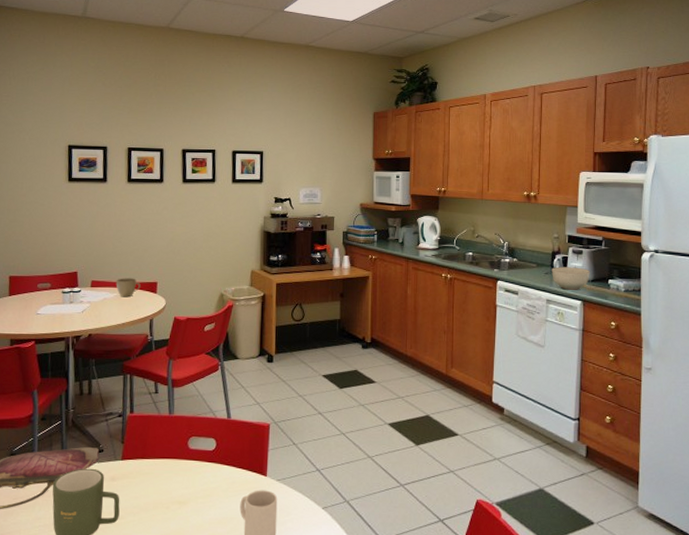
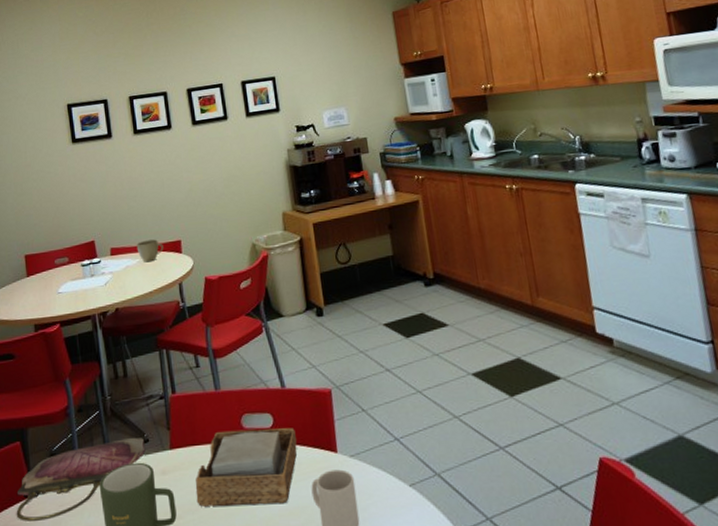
napkin holder: none [139,449,234,514] -> present [195,428,298,507]
bowl: present [552,266,591,290] -> none [641,153,692,183]

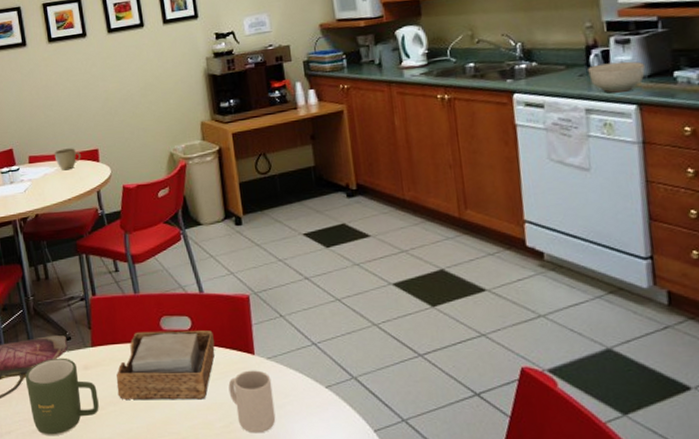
bowl: none [641,153,692,183] -> present [588,61,646,93]

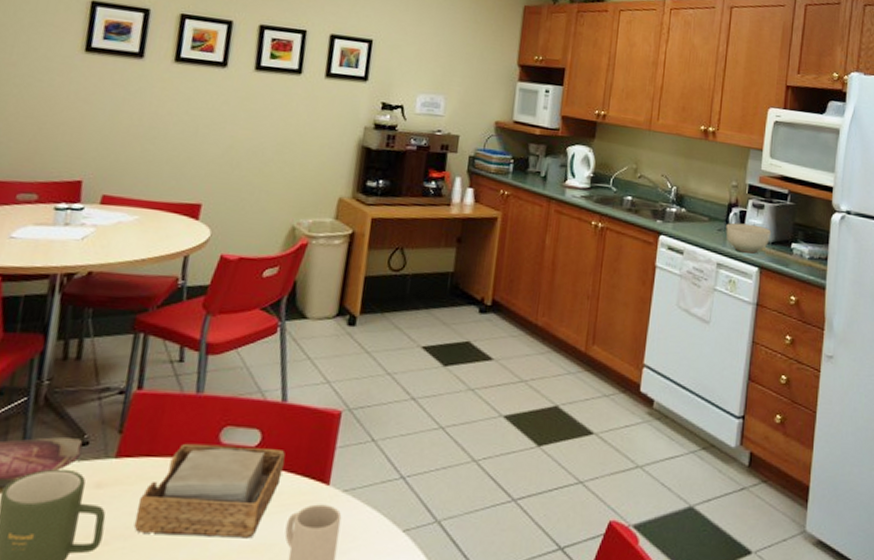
cup: present [54,148,81,171] -> none [138,194,176,223]

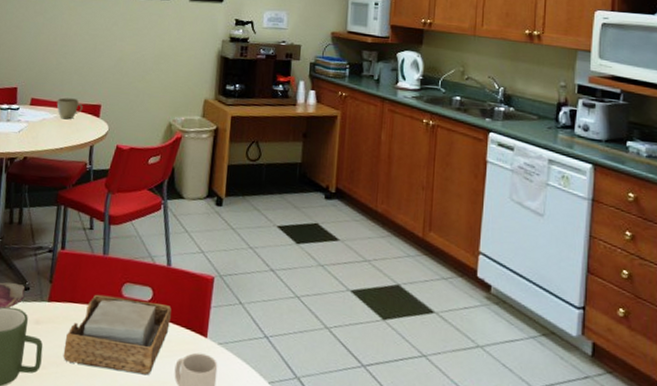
cup: none [138,194,176,223] -> present [56,97,83,120]
bowl: present [726,222,772,254] -> none [556,121,605,151]

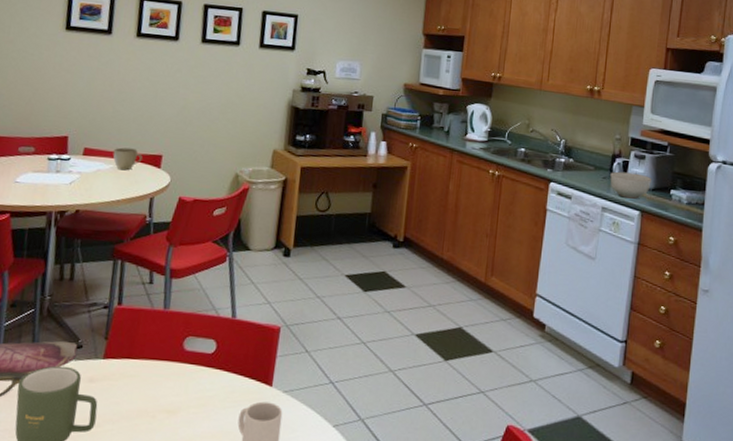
napkin holder: present [63,294,172,376] -> none [119,349,236,427]
bowl: none [556,121,605,151] -> present [610,171,653,199]

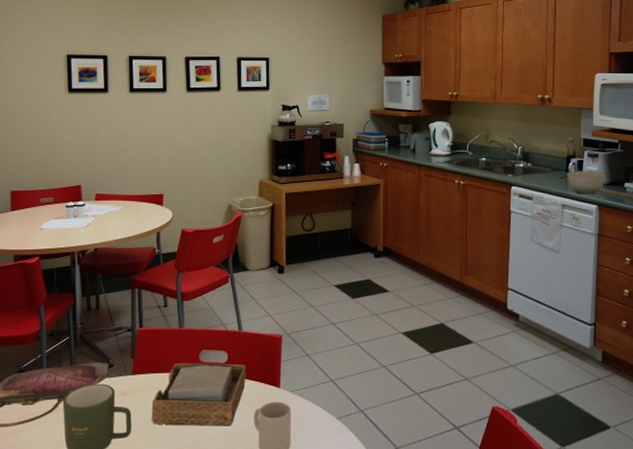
cup: present [112,147,142,171] -> none [121,190,146,210]
napkin holder: none [119,349,236,427] -> present [151,363,246,426]

